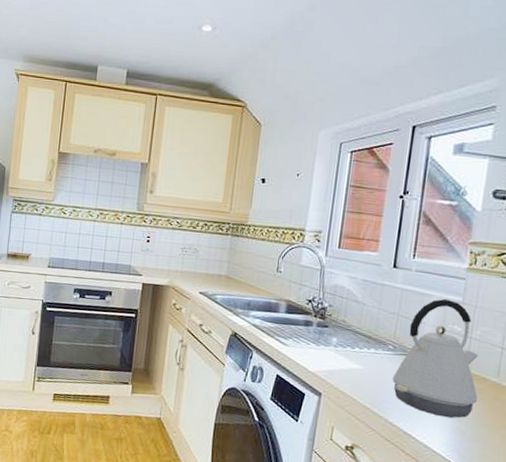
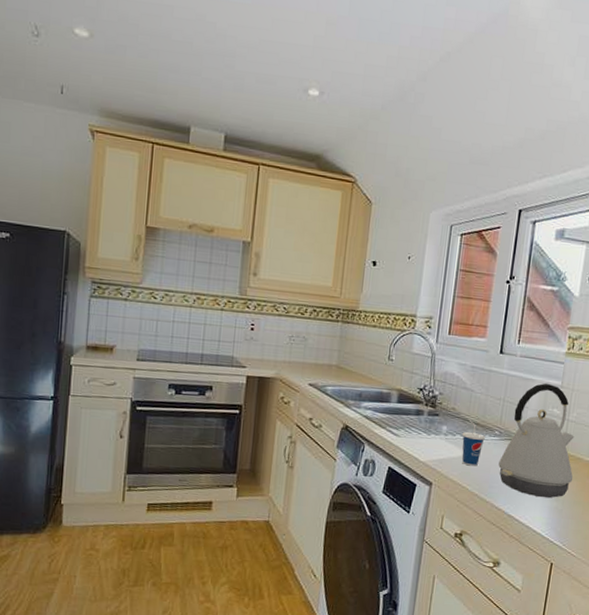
cup: none [353,332,378,380] -> present [462,419,485,467]

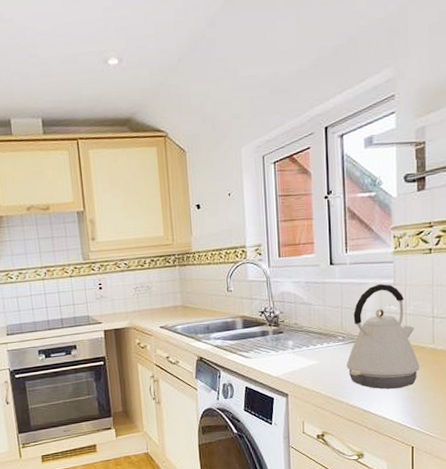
cup: present [462,419,485,467] -> none [307,330,330,373]

